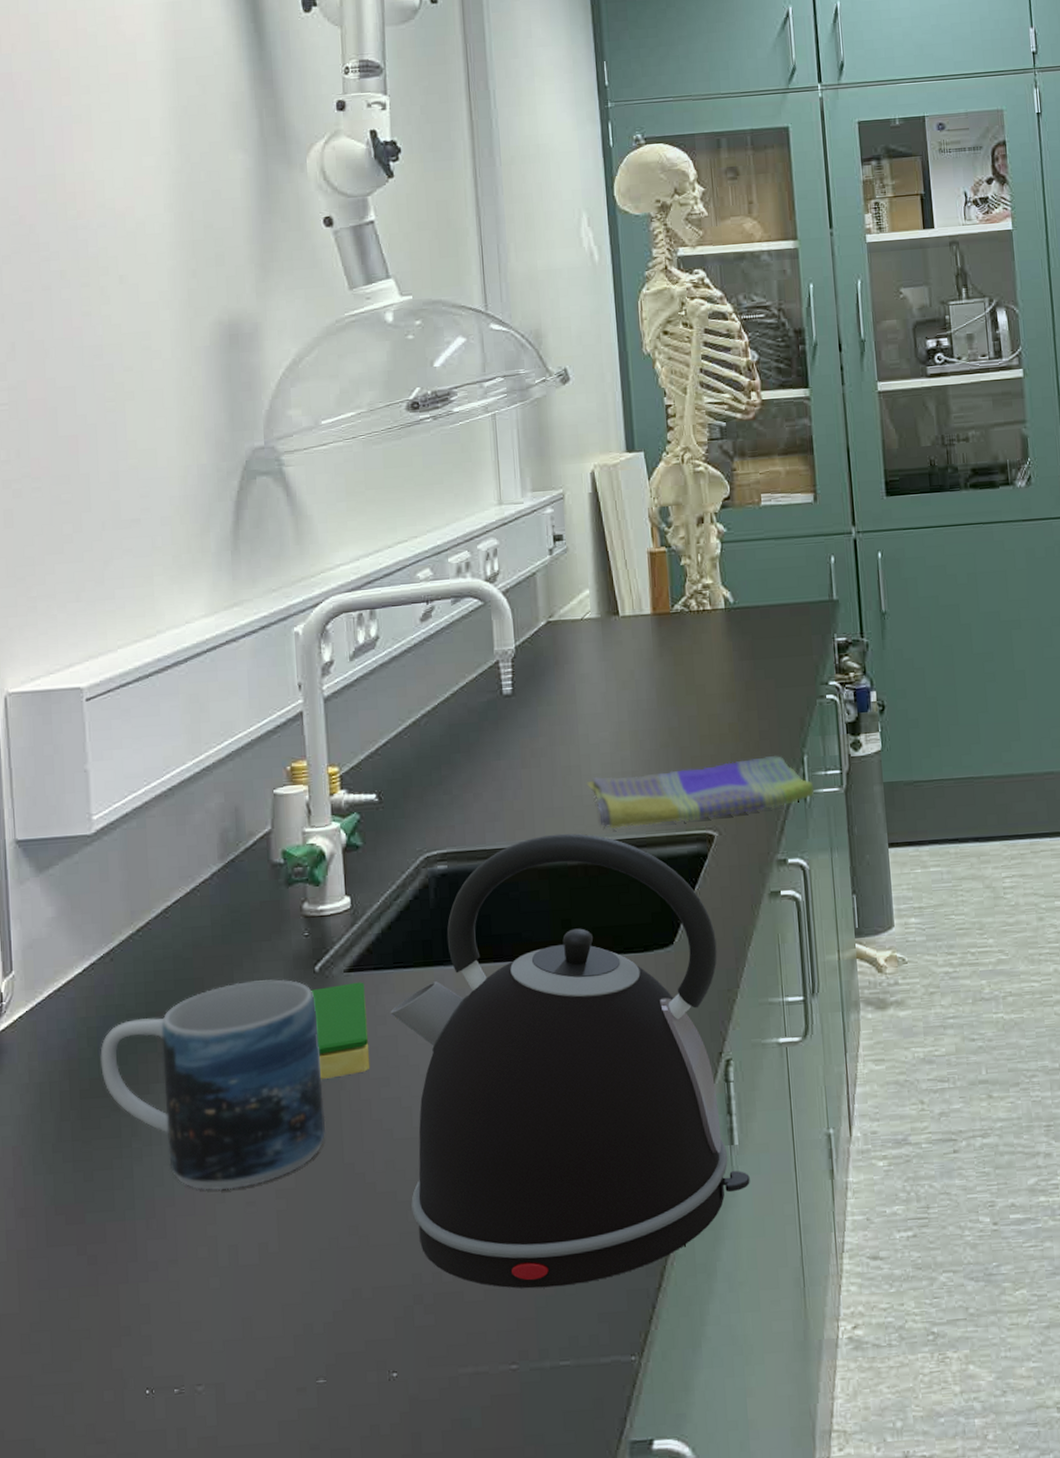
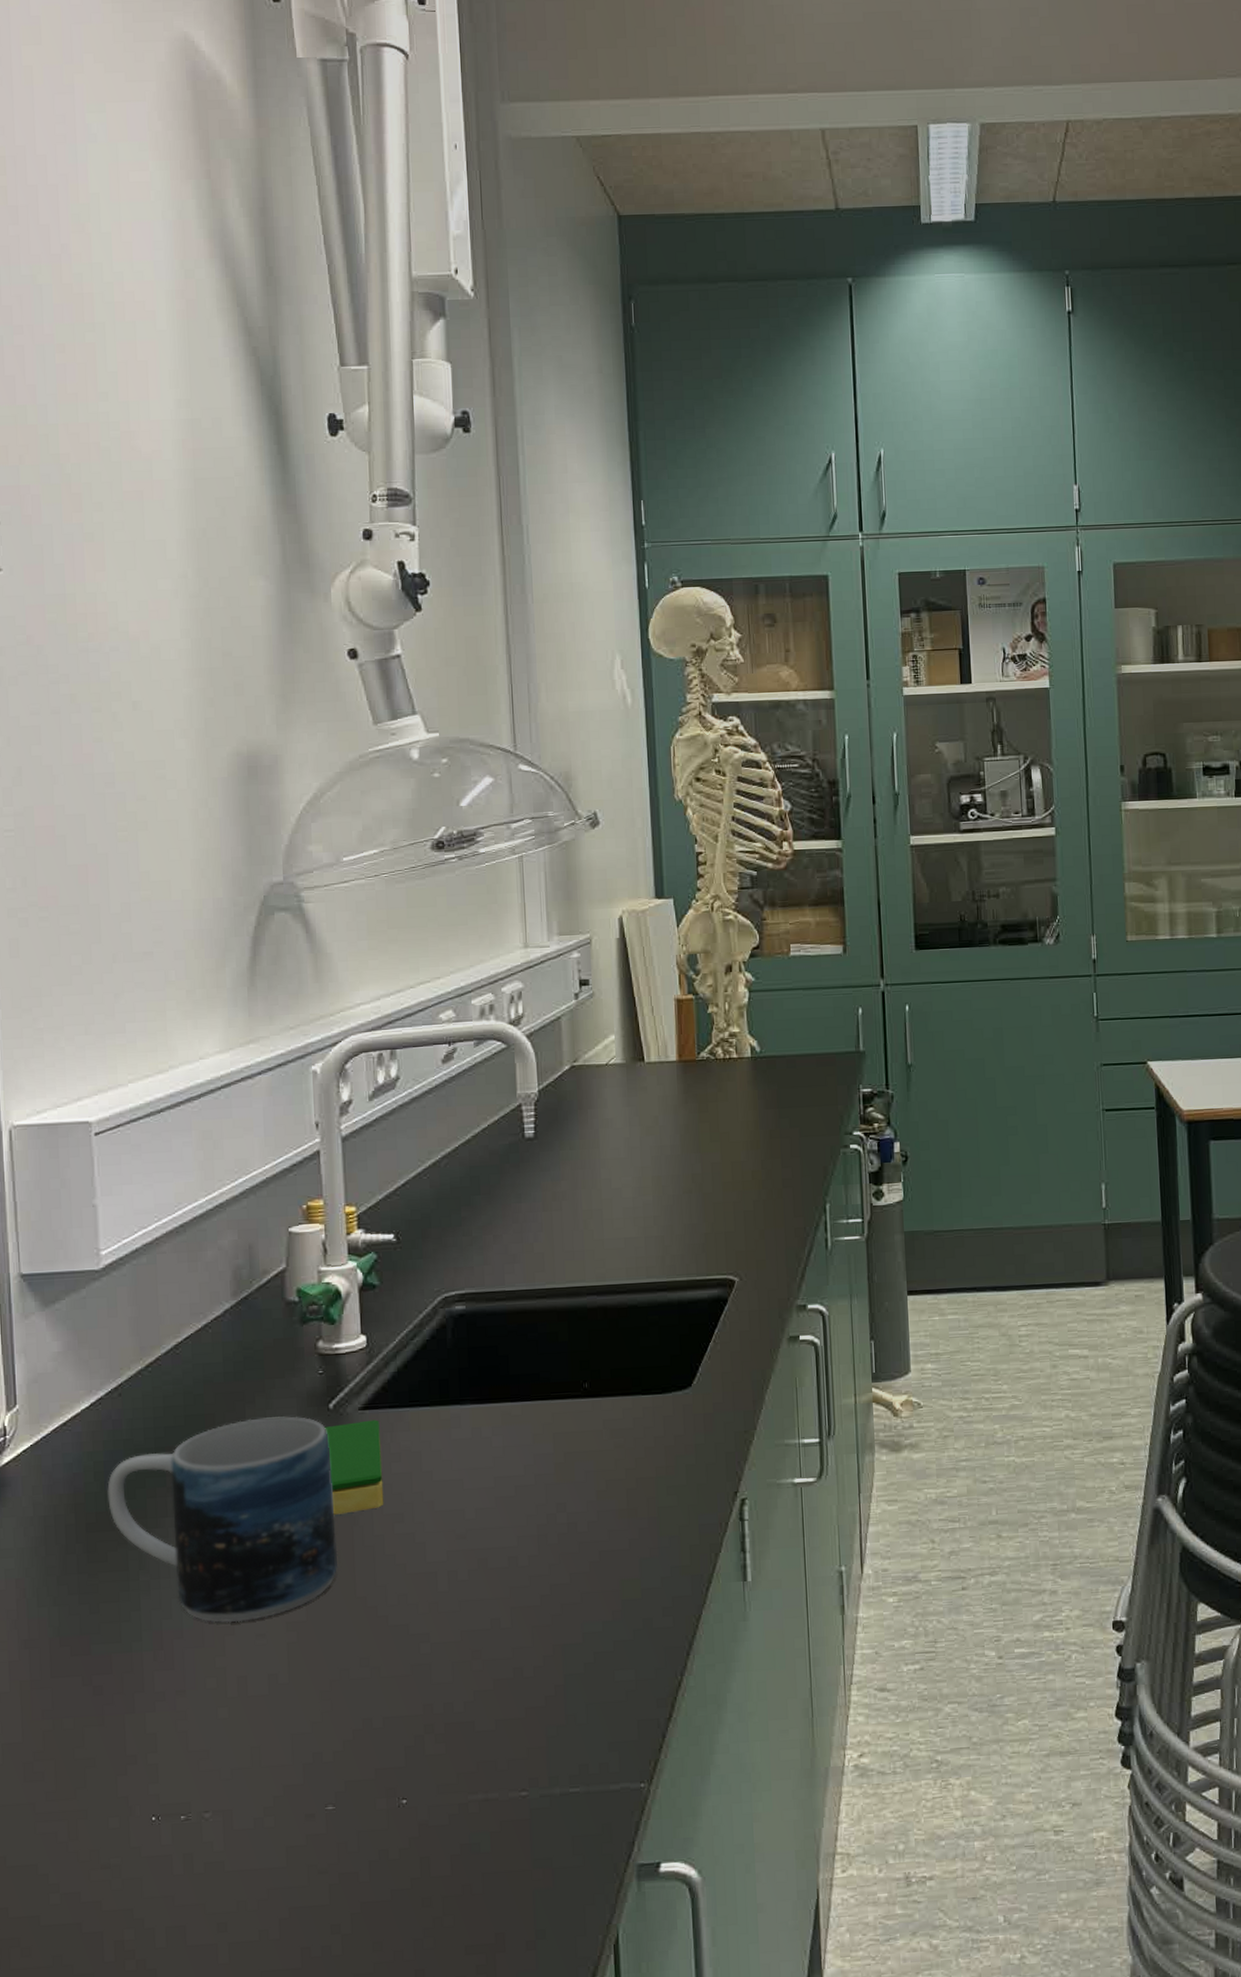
kettle: present [390,833,750,1289] -> none [405,1276,762,1719]
dish towel: present [586,756,815,829] -> none [607,1204,836,1272]

